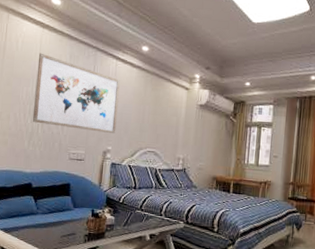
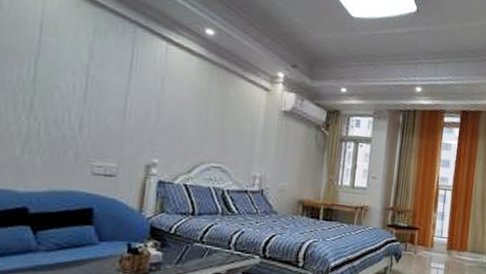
wall art: present [33,53,120,133] -> none [30,19,173,142]

